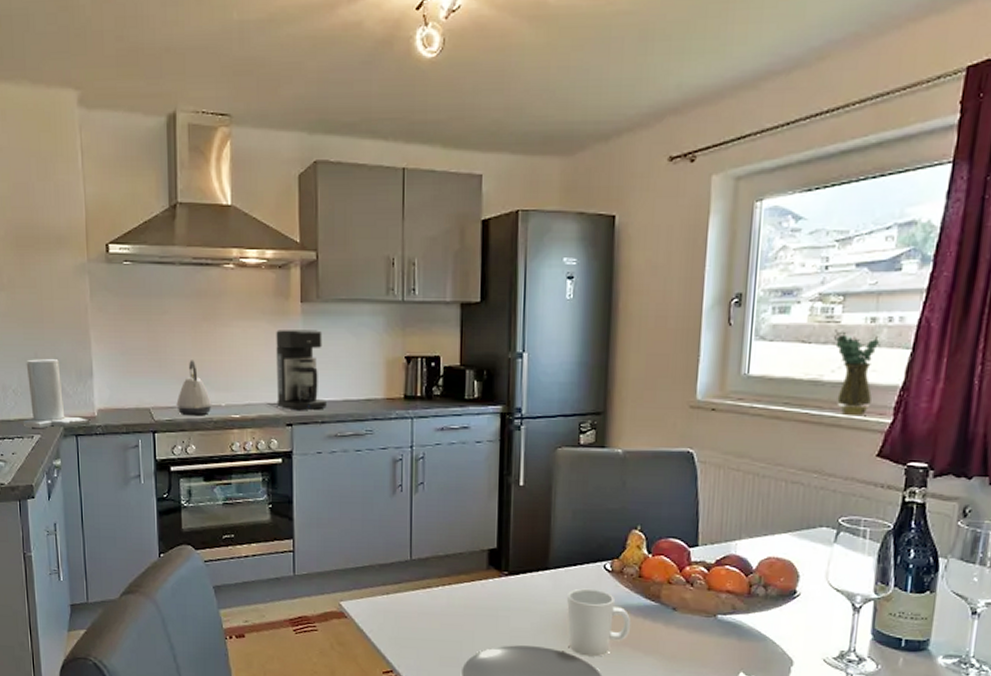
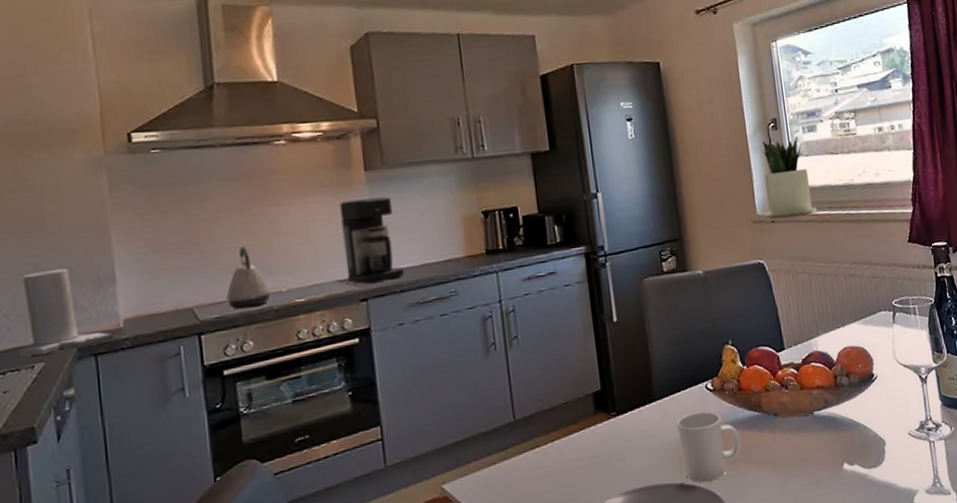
planter: none [704,317,770,408] -> present [763,137,817,220]
vase: present [834,329,879,417] -> none [854,140,894,212]

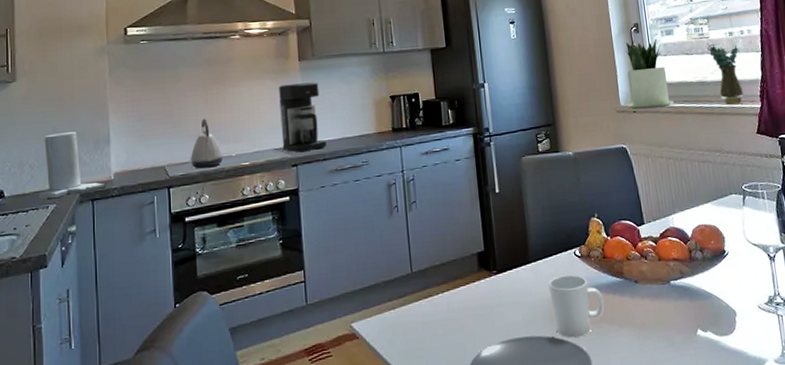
vase: none [854,140,894,212] -> present [707,43,744,106]

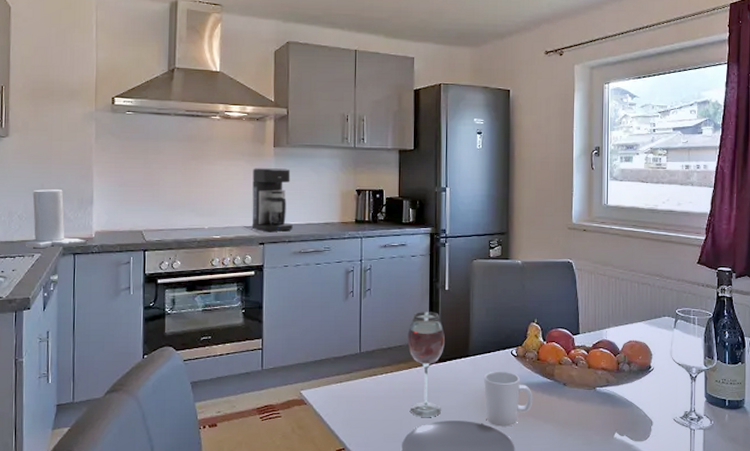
kettle: present [190,118,224,169] -> none [166,191,197,237]
wineglass: none [460,218,508,338] -> present [407,312,445,417]
planter: present [626,39,674,110] -> none [578,164,623,229]
vase: present [707,43,744,106] -> none [663,173,692,235]

